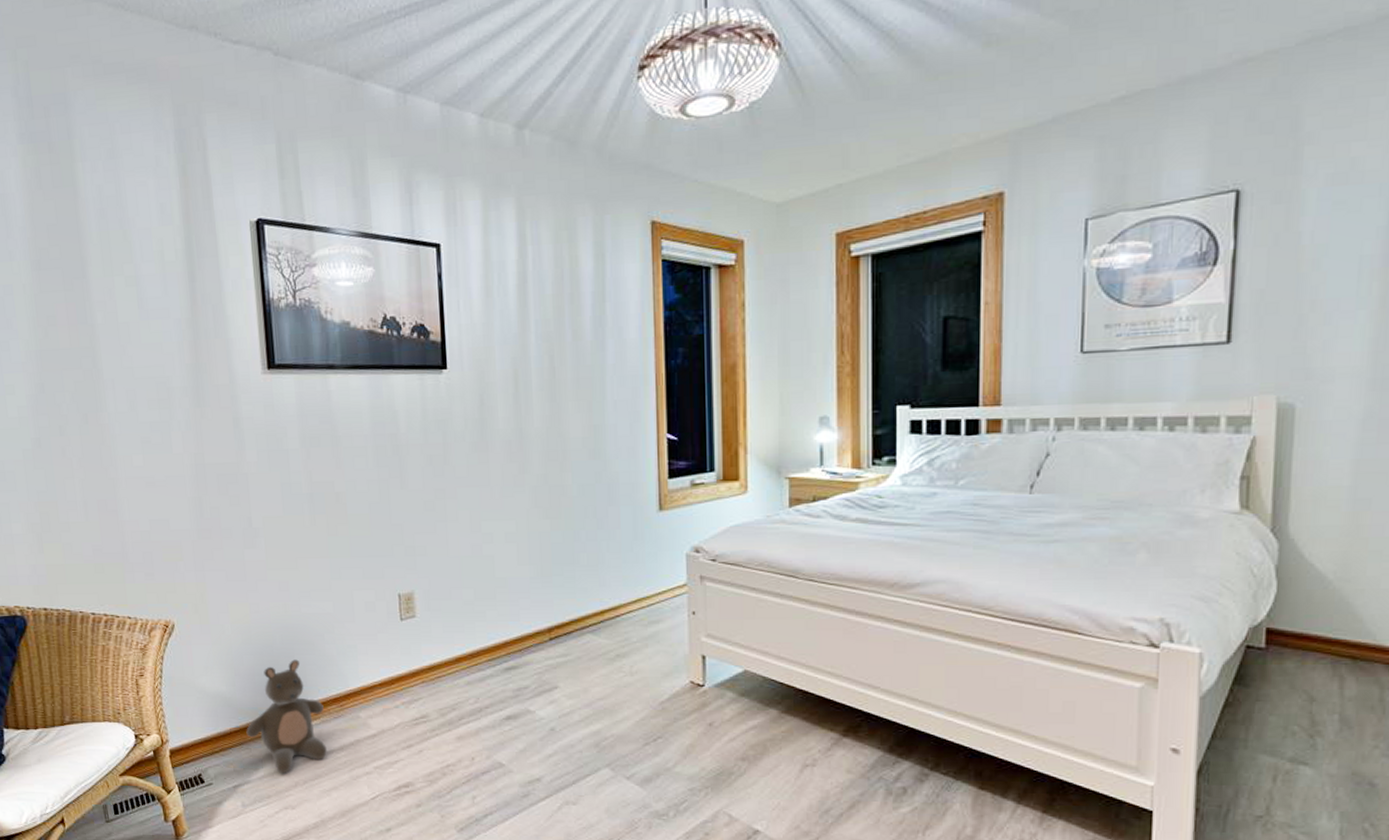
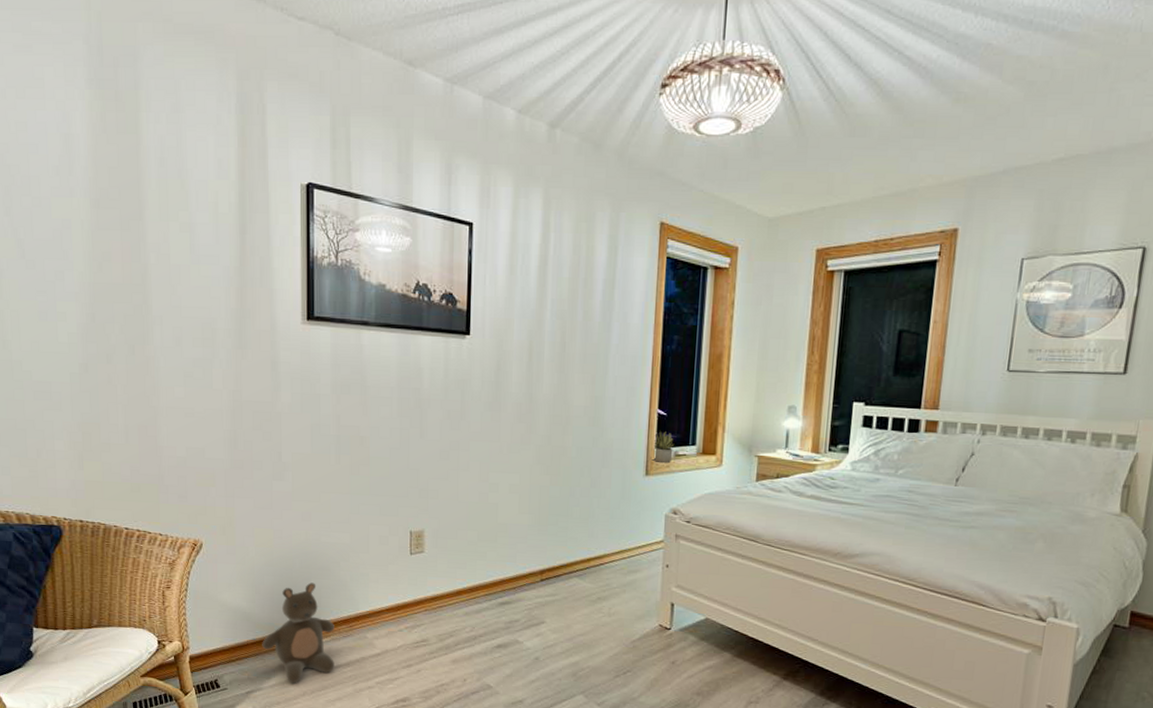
succulent plant: none [663,458,690,496] -> present [650,431,675,464]

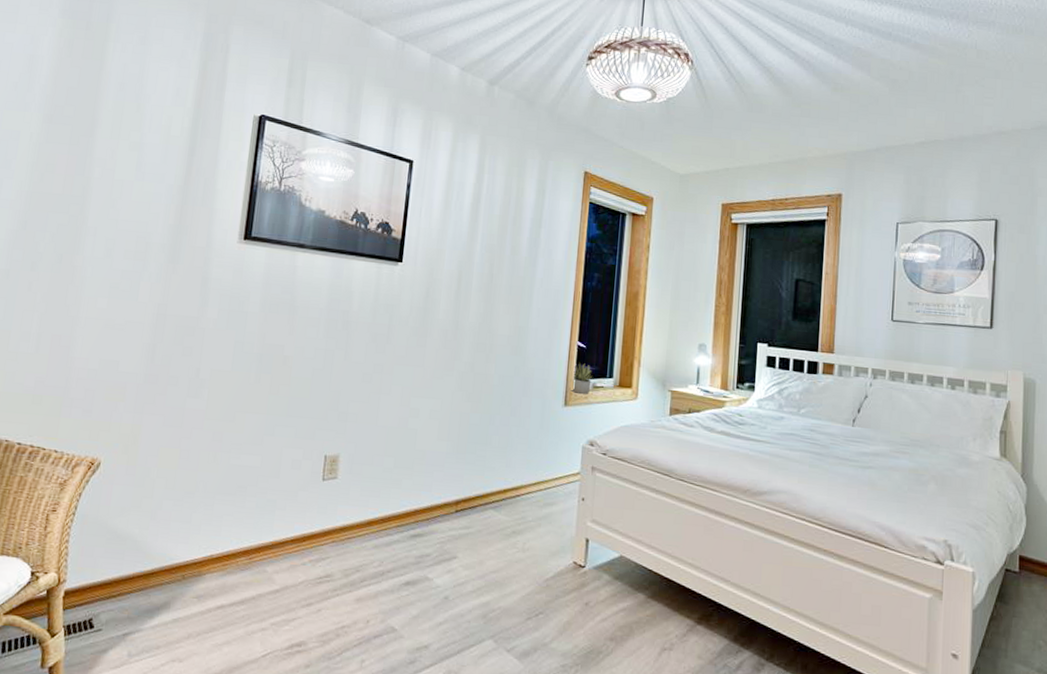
stuffed bear: present [262,582,334,684] -> none [149,508,233,625]

